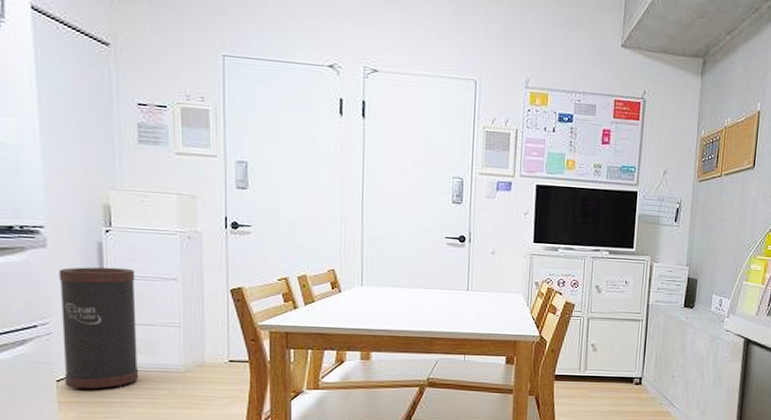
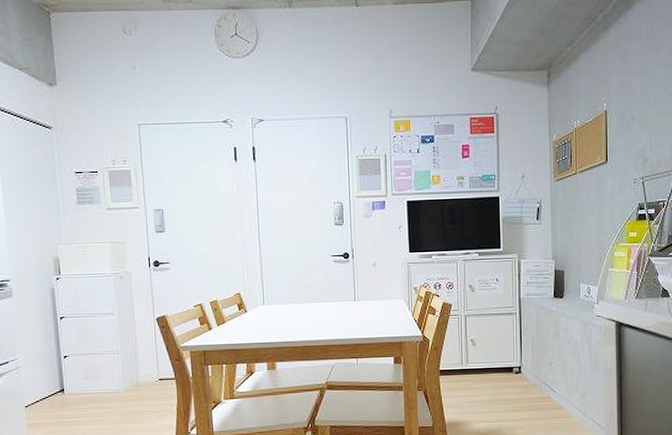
trash can: present [58,267,139,390] -> none [22,308,89,413]

